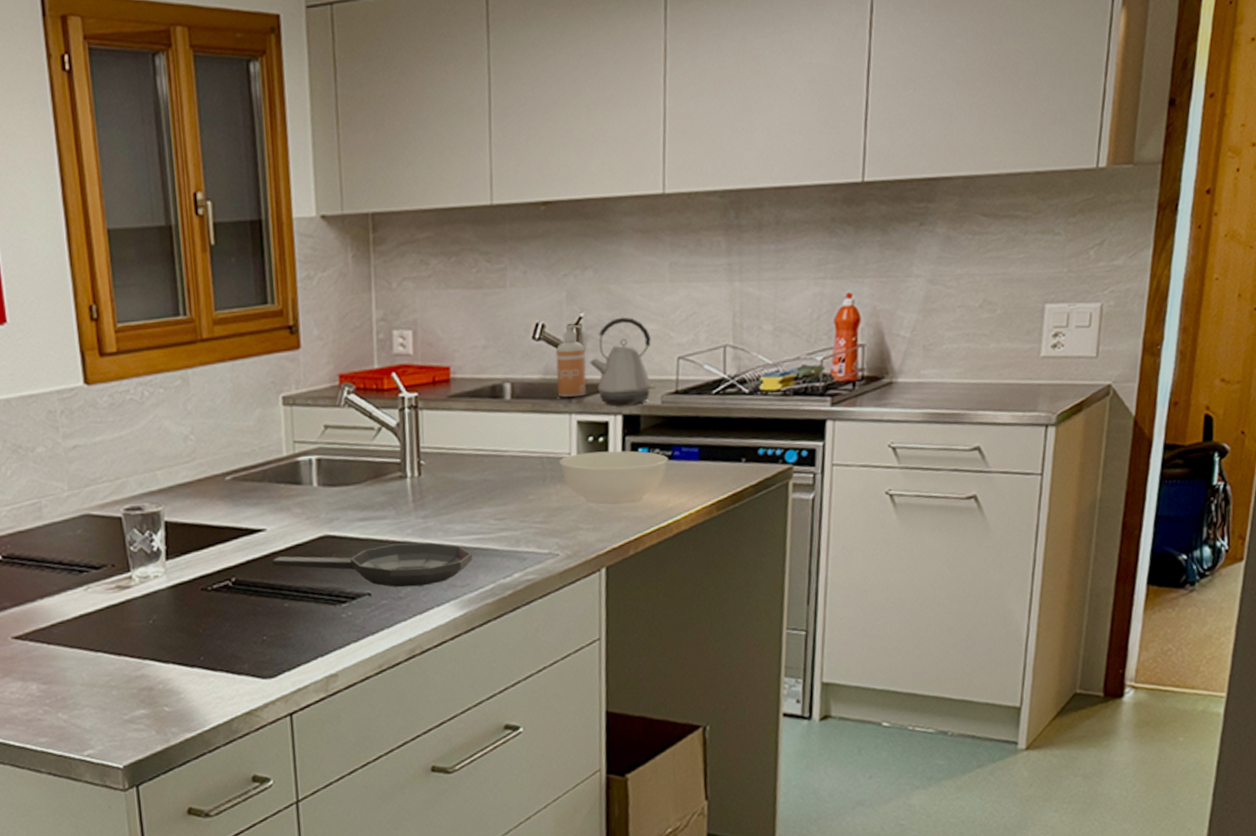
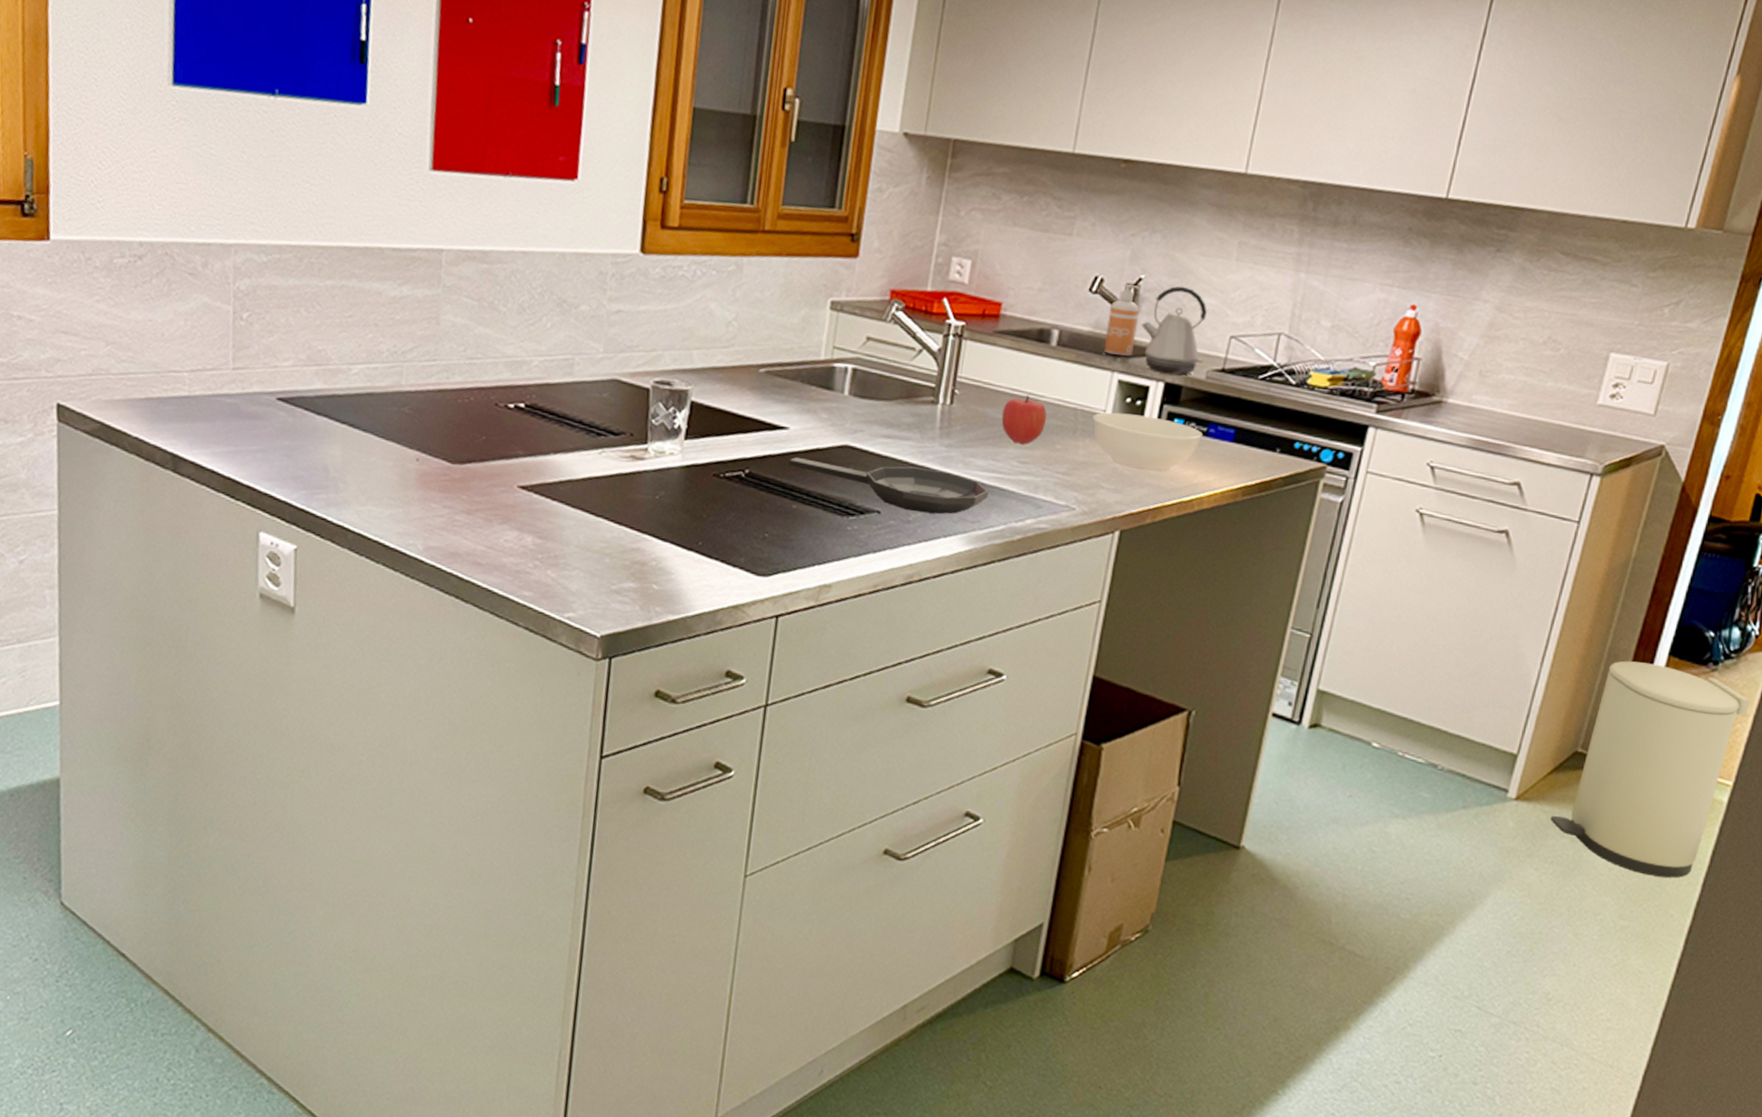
fruit: none [470,452,515,503] -> present [1001,395,1047,446]
pedal bin: none [1061,595,1231,796] -> present [1550,660,1751,878]

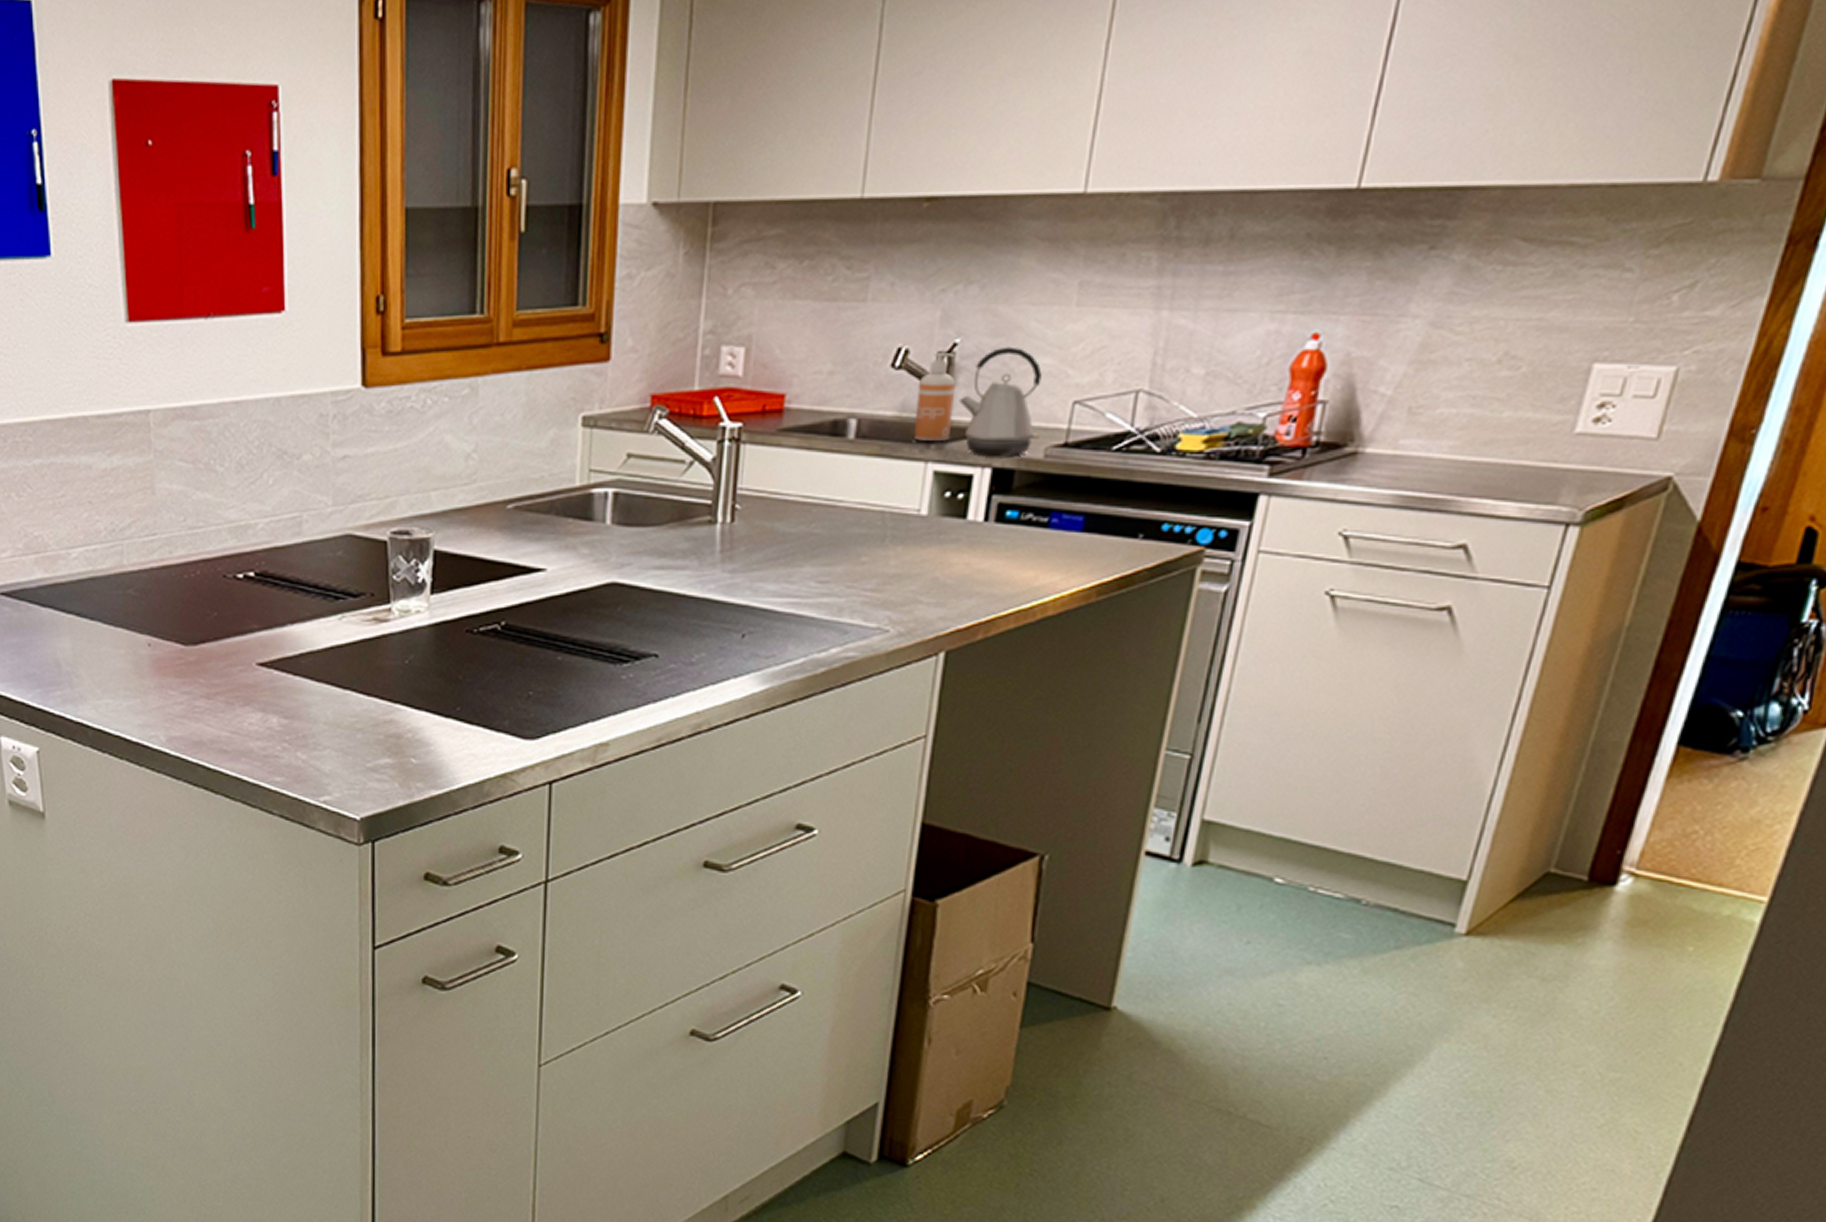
frying pan: present [788,457,989,514] -> none [549,600,783,652]
fruit: present [1001,395,1047,446] -> none [793,501,849,563]
bowl: present [1092,412,1203,472] -> none [904,511,1044,578]
pedal bin: present [1550,660,1751,878] -> none [1513,756,1795,1019]

